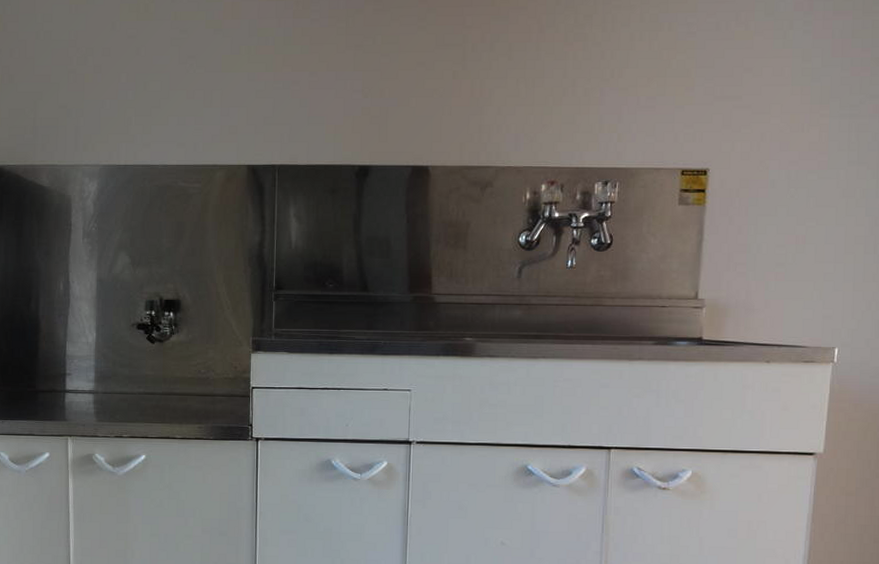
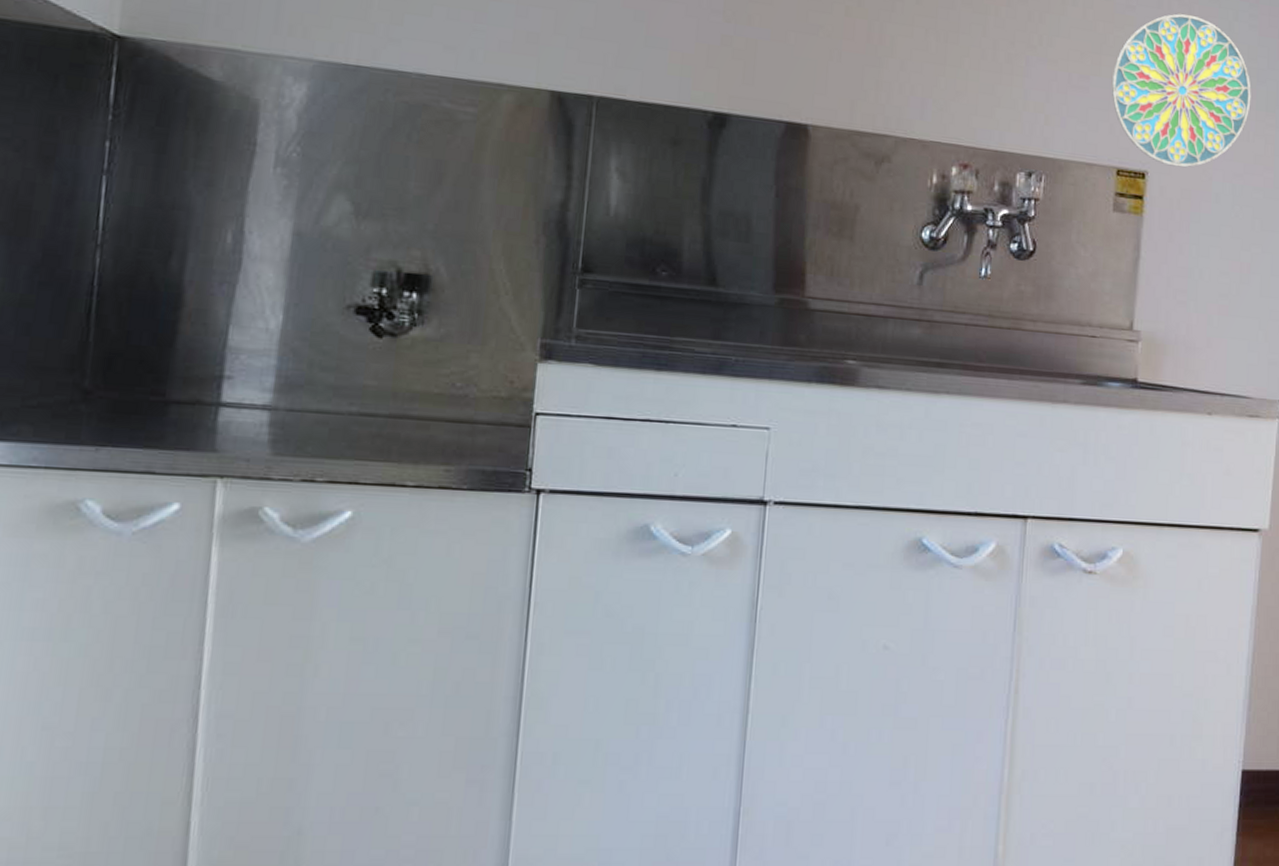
decorative plate: none [675,32,806,162] -> present [1111,14,1251,168]

